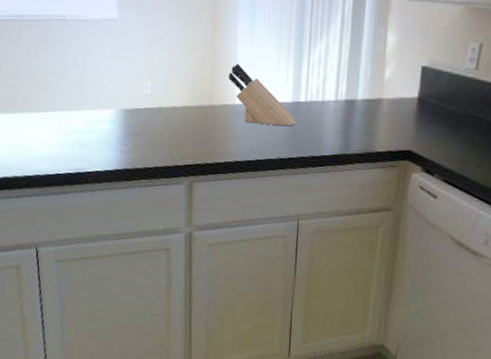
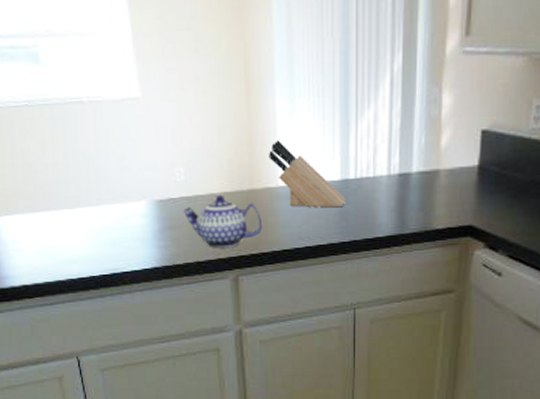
teapot: none [147,108,219,156] -> present [183,194,263,247]

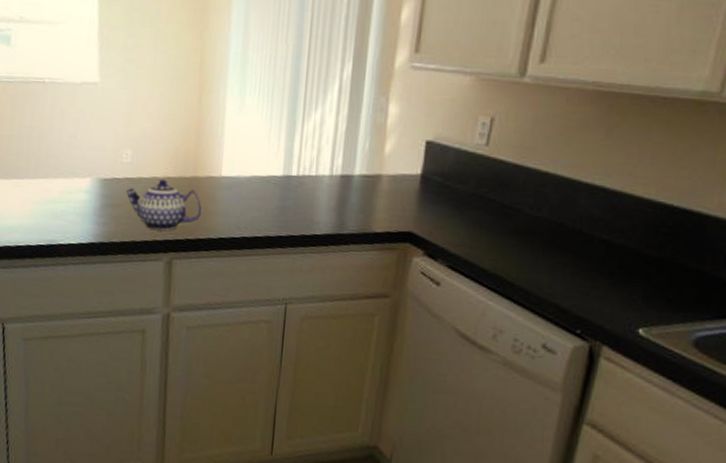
knife block: present [269,140,346,207] -> none [214,133,286,201]

